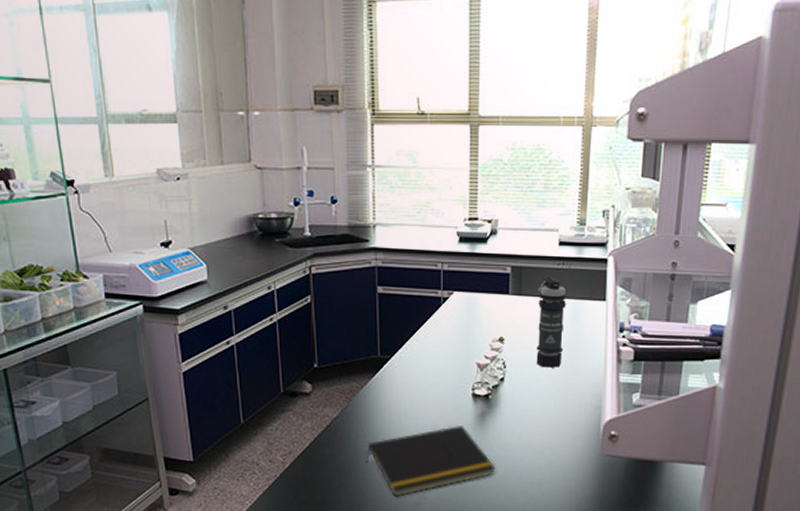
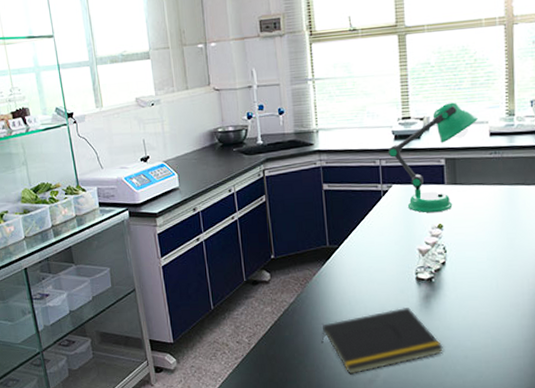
desk lamp: none [451,204,548,324] -> present [388,101,478,213]
smoke grenade: present [536,275,567,368] -> none [472,164,502,251]

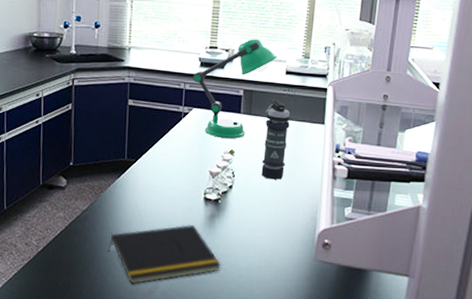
smoke grenade: none [472,164,502,251] -> present [261,99,290,180]

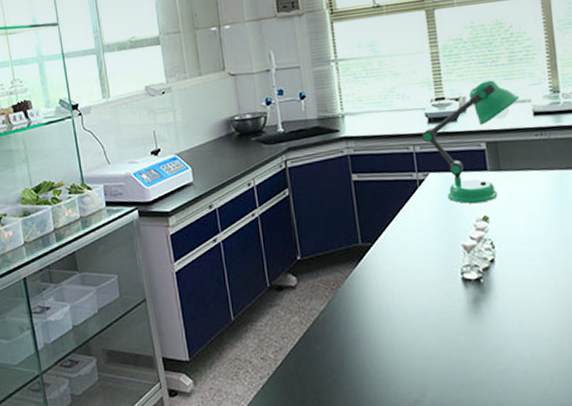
notepad: present [108,225,221,284] -> none [358,313,499,395]
smoke grenade: present [261,99,290,180] -> none [517,147,556,246]

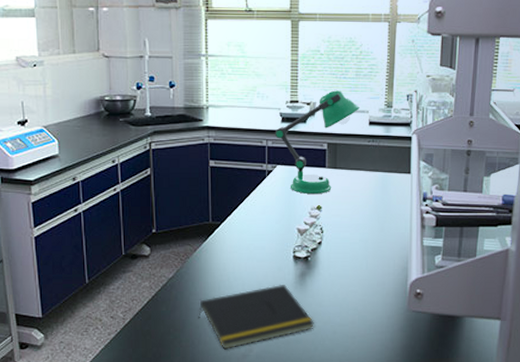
notepad: none [358,313,499,395] -> present [198,285,314,350]

